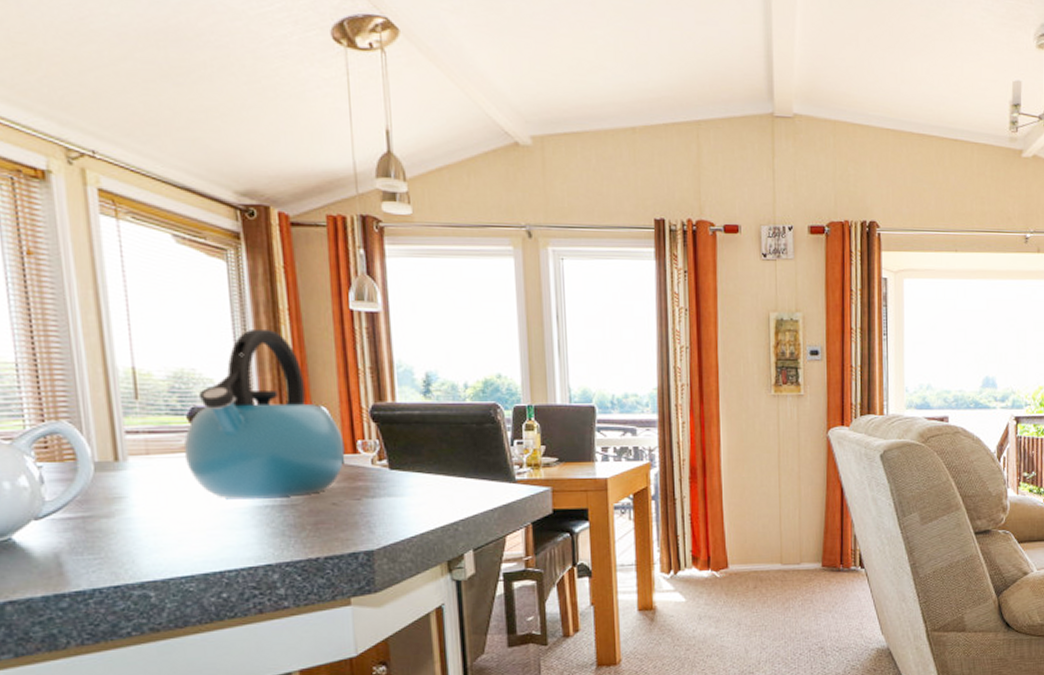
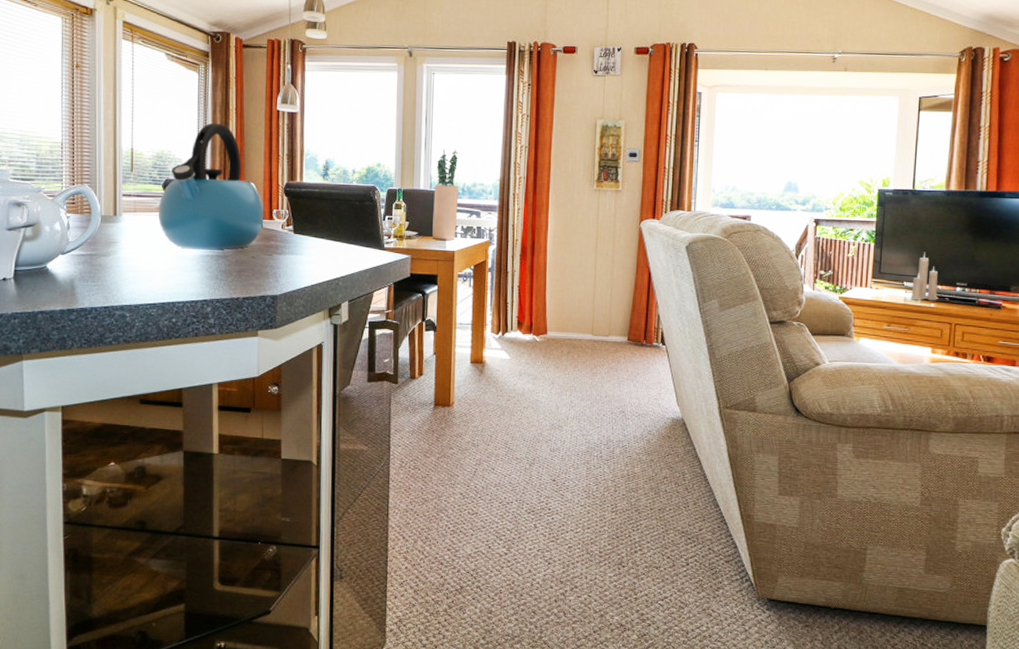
vase: none [574,353,608,467] -> present [432,149,459,241]

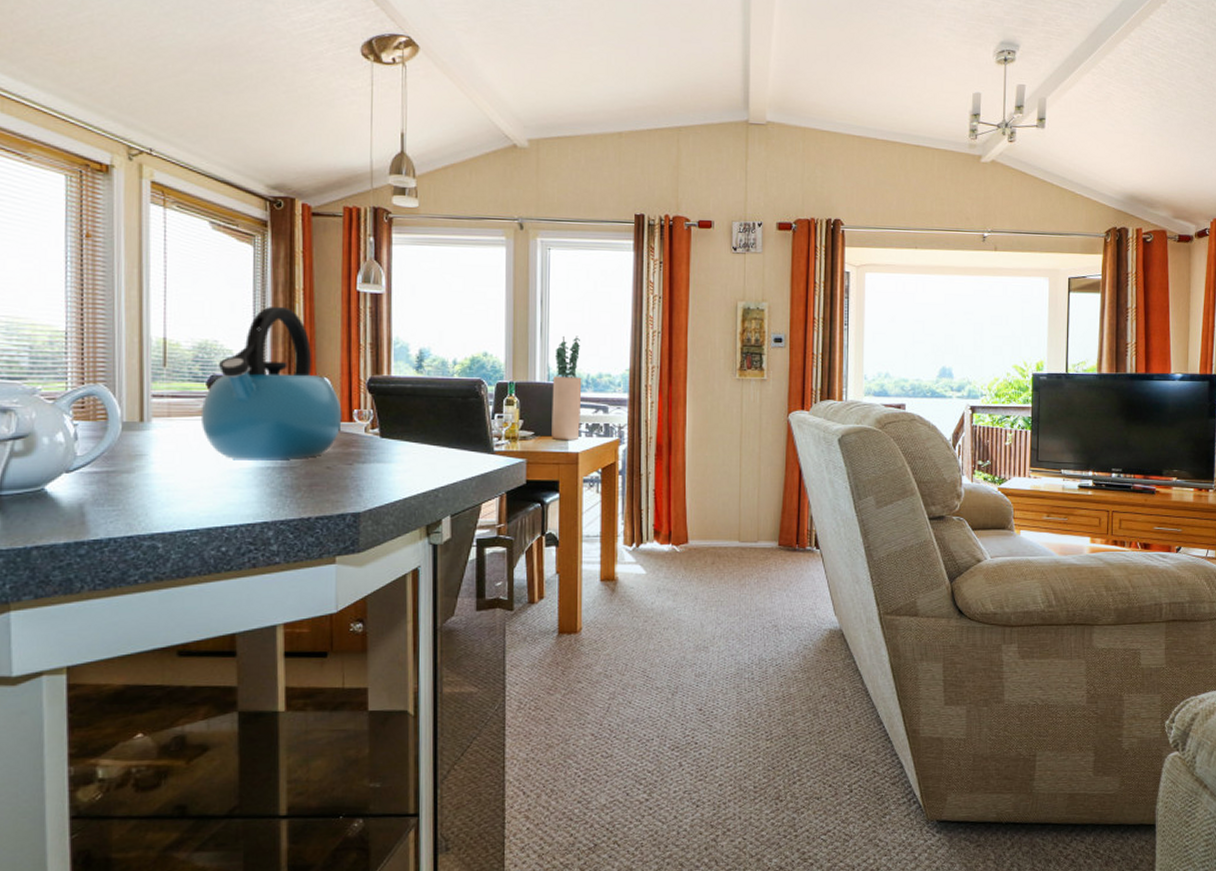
candle: present [910,253,938,301] -> none [1068,439,1095,488]

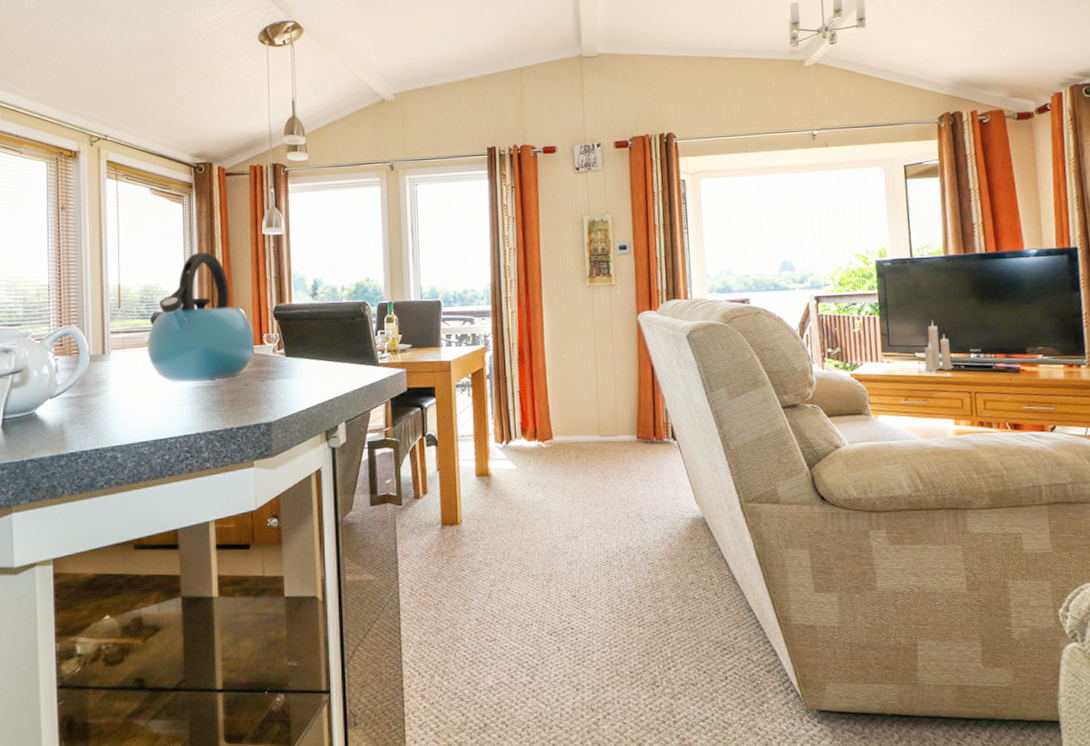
vase: present [552,335,582,441] -> none [425,257,451,351]
candle: none [1068,439,1095,488] -> present [924,321,953,371]

